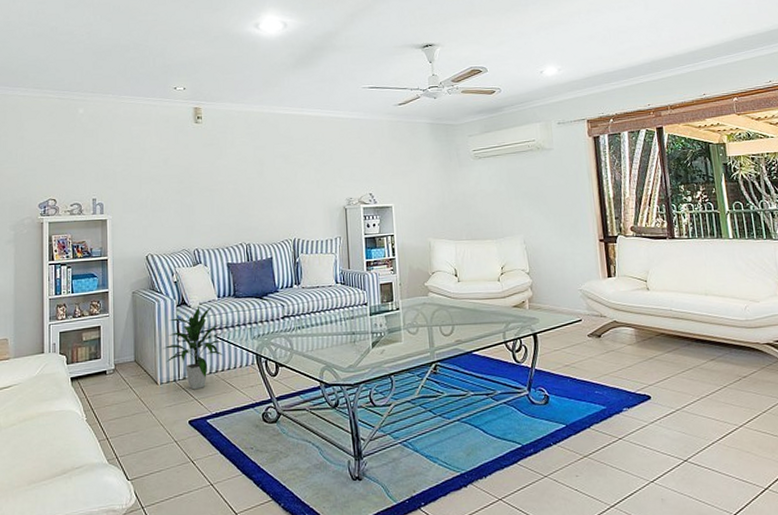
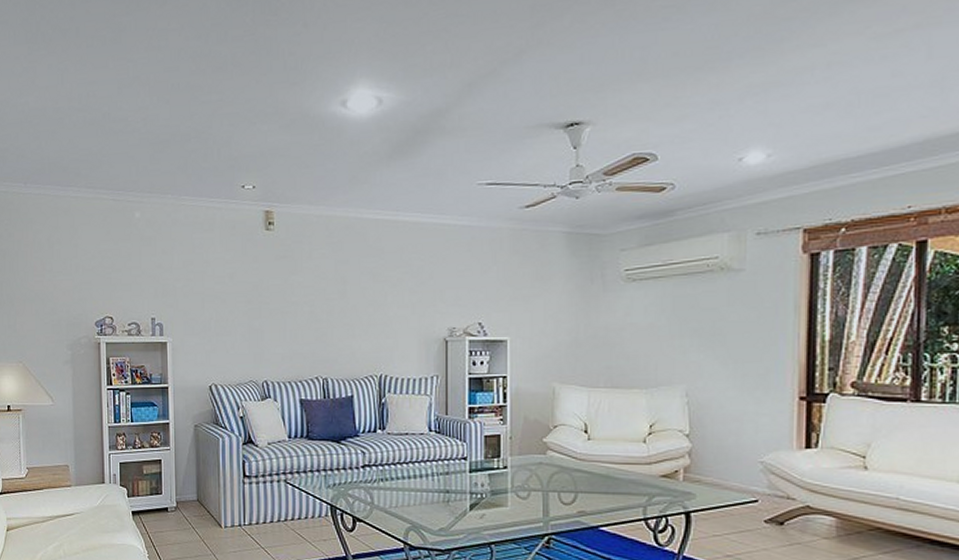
indoor plant: present [163,306,224,390] -> none [227,447,294,538]

